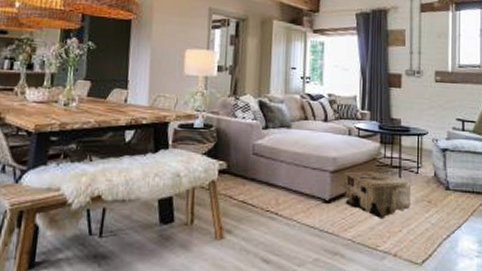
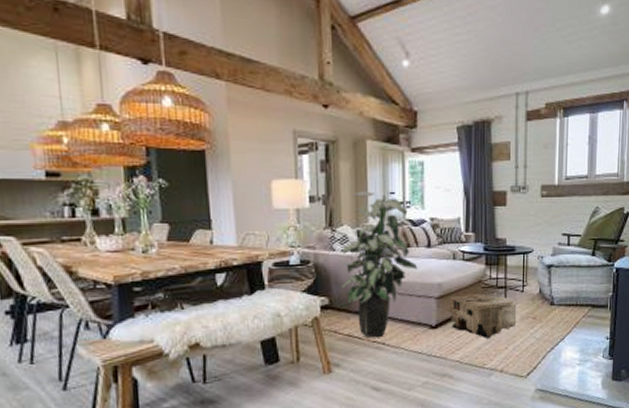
indoor plant: none [241,64,314,208] -> present [341,191,418,338]

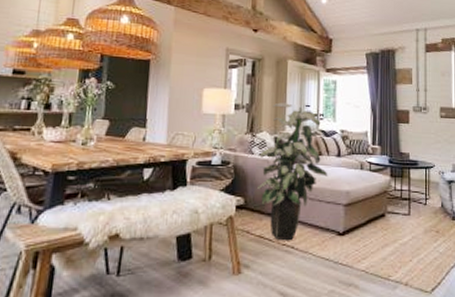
pouf: present [449,294,517,338] -> none [356,204,421,249]

